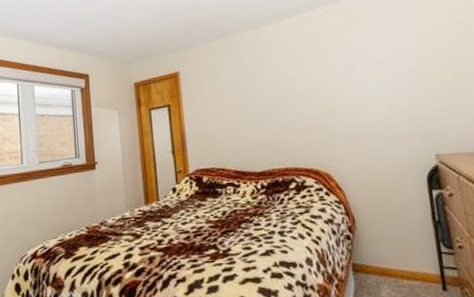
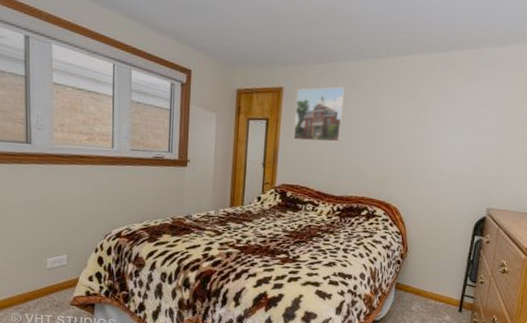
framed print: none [193,59,249,121] -> present [293,87,345,142]

